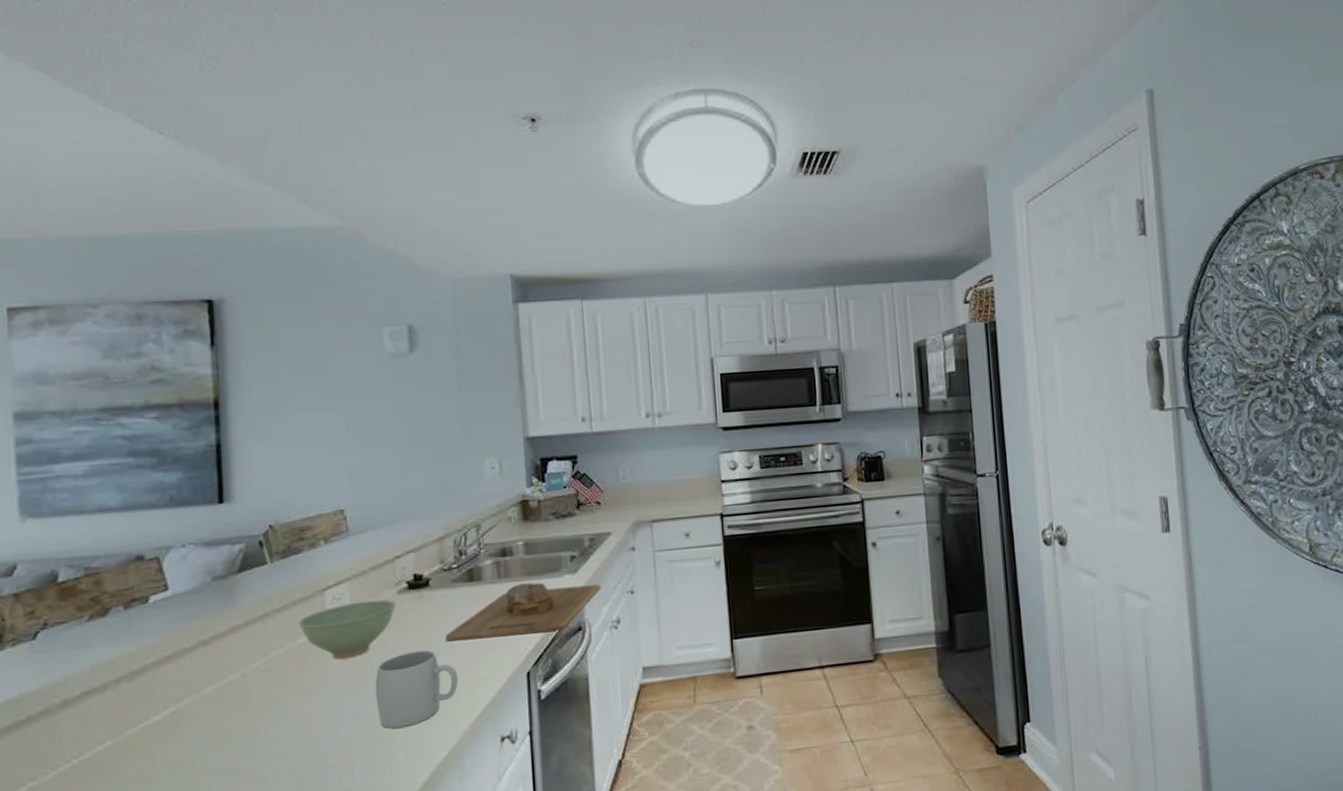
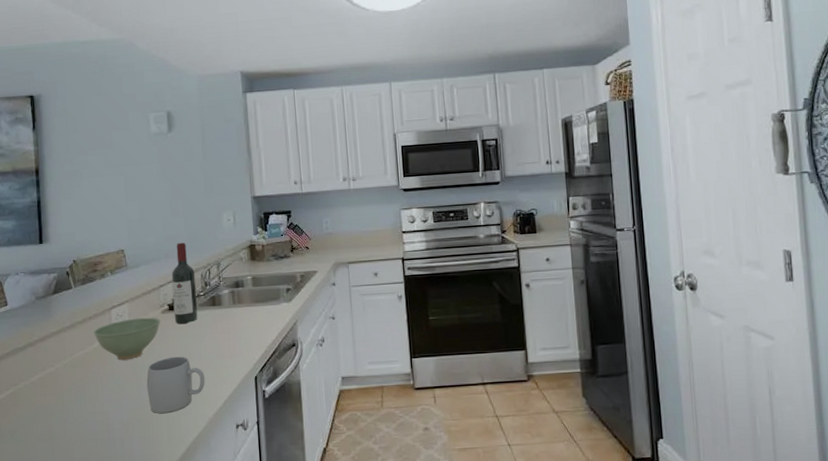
wine bottle: none [412,498,448,608] -> present [171,242,198,324]
cutting board: present [444,582,601,640] -> none [195,308,310,350]

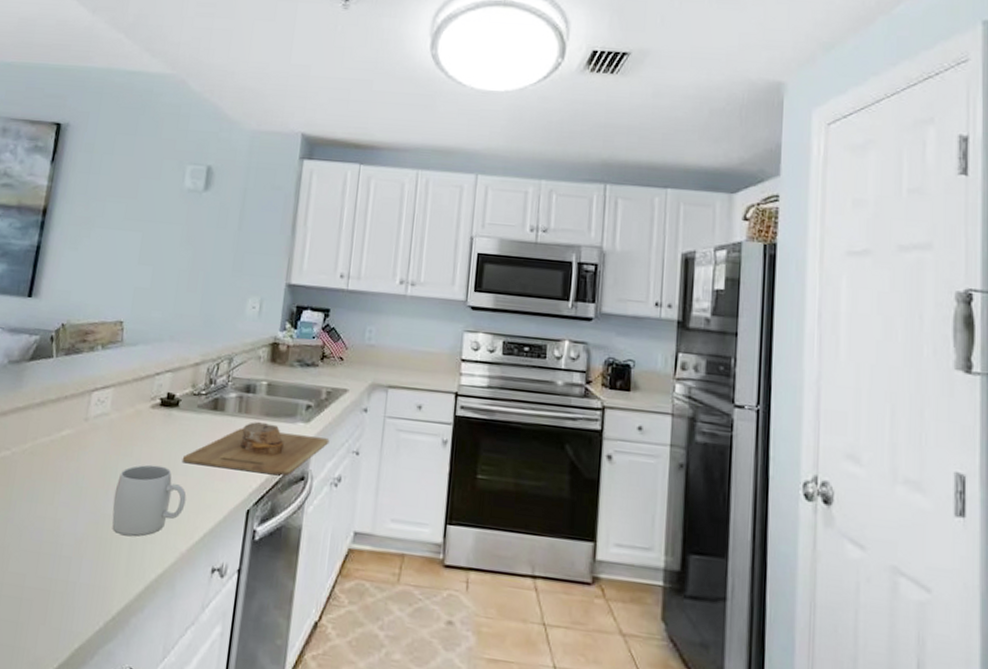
bowl: present [94,317,160,360] -> none [65,407,147,458]
wine bottle: present [171,242,198,324] -> none [164,324,201,427]
cutting board: none [195,308,310,350] -> present [182,421,330,477]

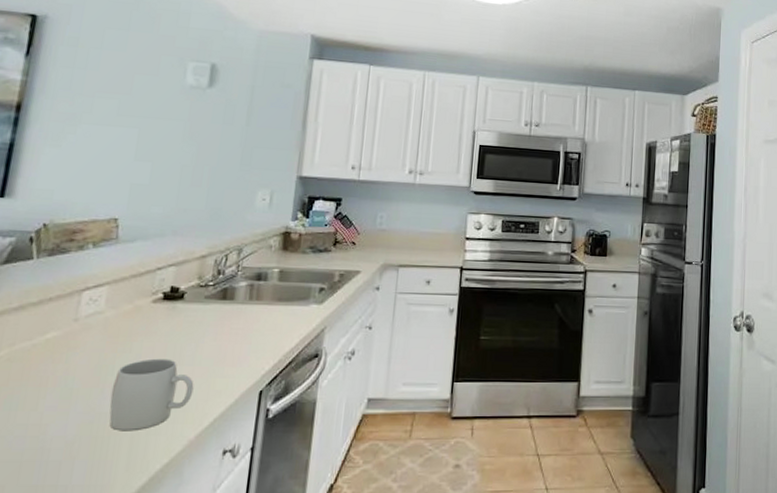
cutting board: present [182,421,330,477] -> none [188,306,343,356]

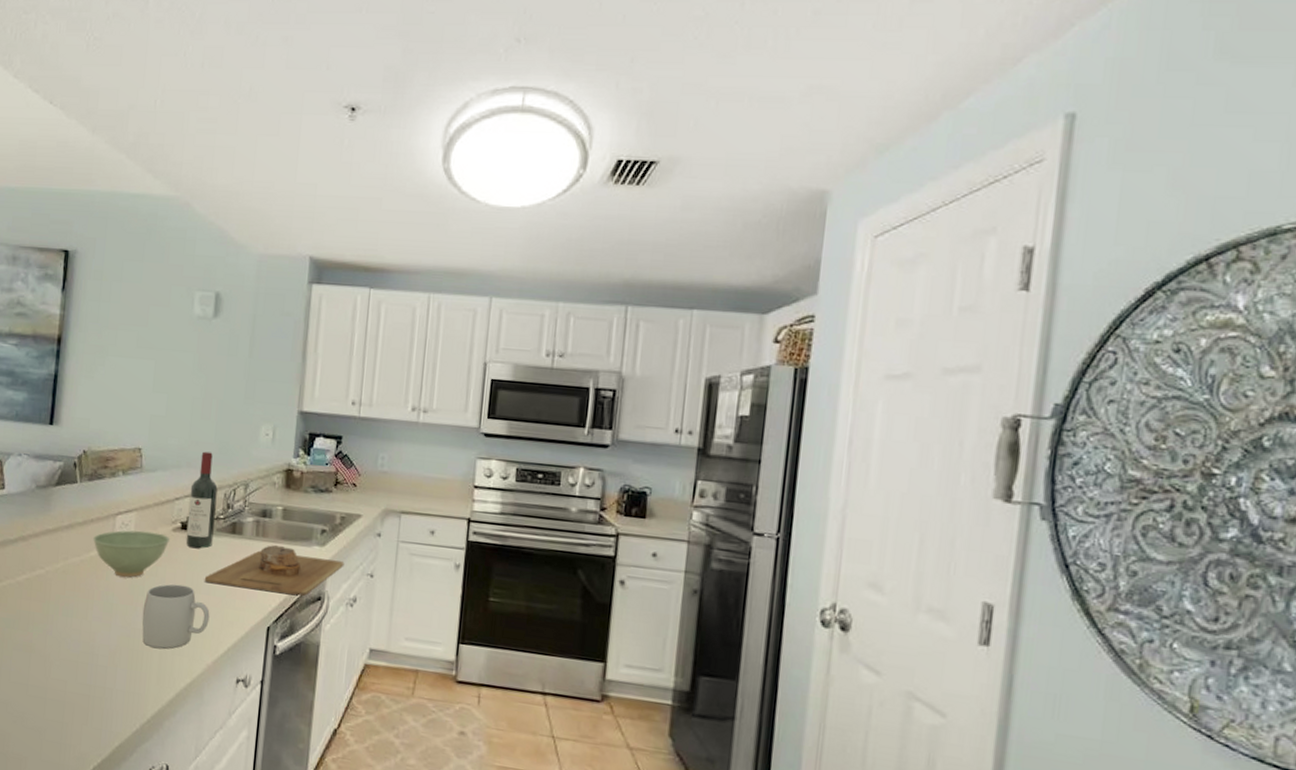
bowl: none [50,305,148,357] -> present [93,530,169,578]
wine bottle: none [168,218,208,319] -> present [186,451,218,549]
cutting board: none [188,306,343,356] -> present [204,544,345,597]

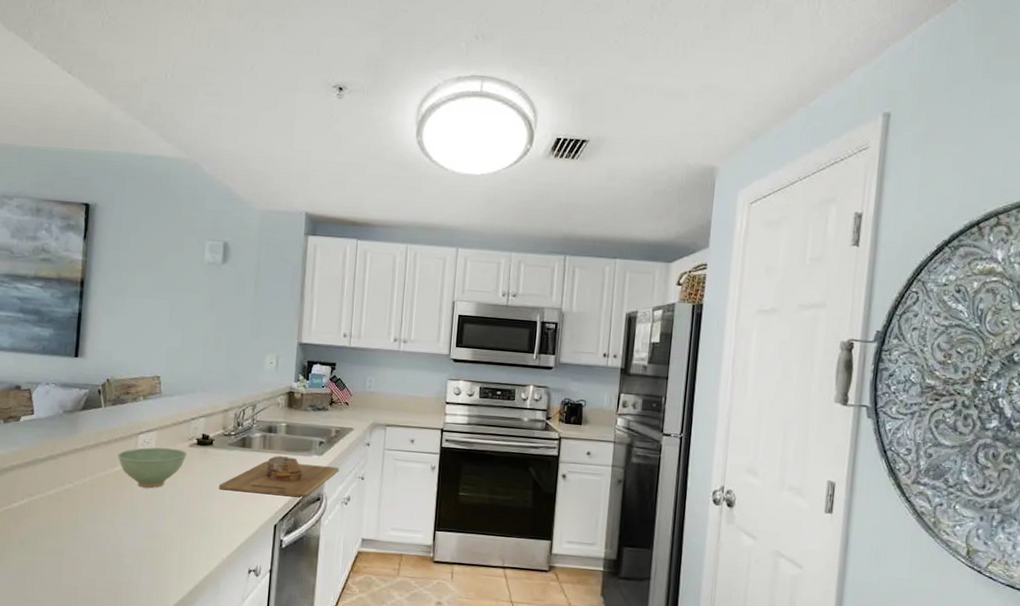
mug: present [142,584,210,649] -> none [163,492,224,548]
wine bottle: present [186,451,218,549] -> none [201,378,229,461]

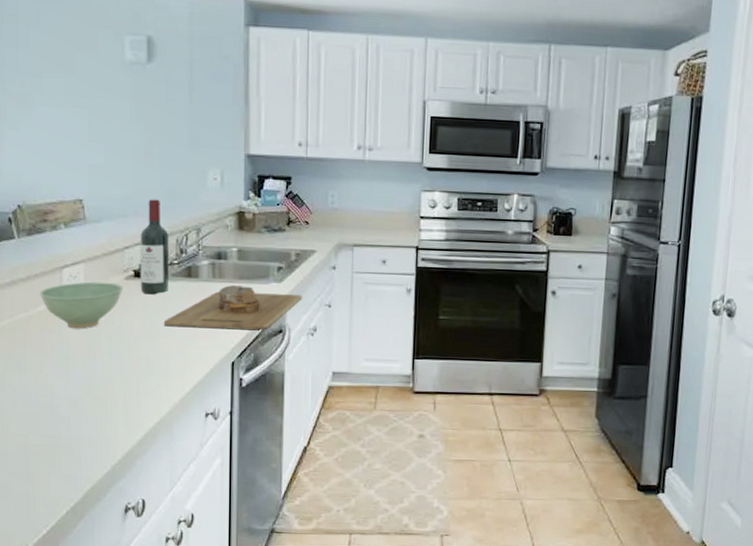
wine bottle: none [201,378,229,461] -> present [140,199,169,295]

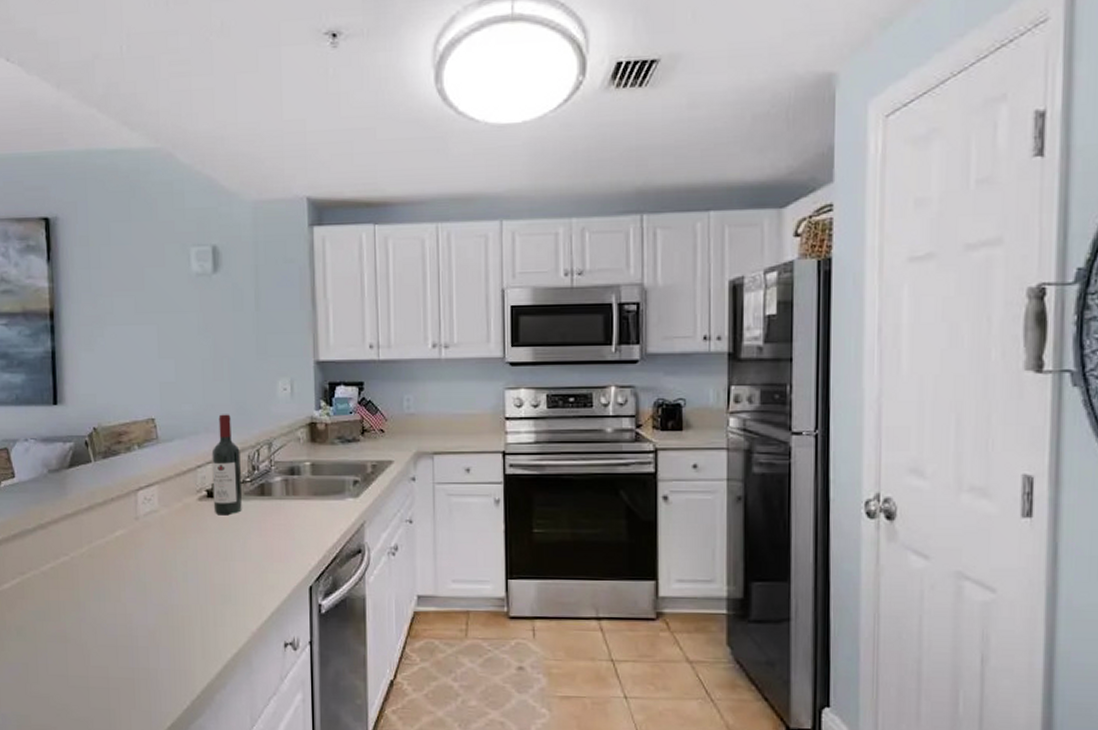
bowl: present [40,281,123,328] -> none [116,504,196,553]
cutting board: present [163,284,303,331] -> none [238,501,381,551]

